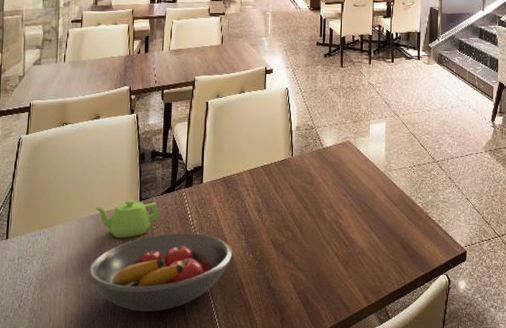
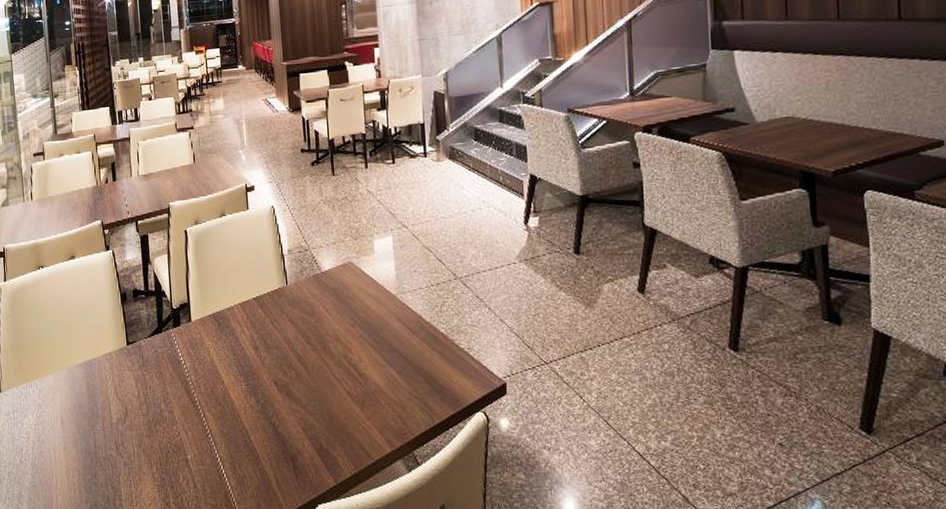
fruit bowl: present [87,233,233,312] -> none [82,377,233,464]
teapot: present [93,200,160,238] -> none [81,344,150,387]

